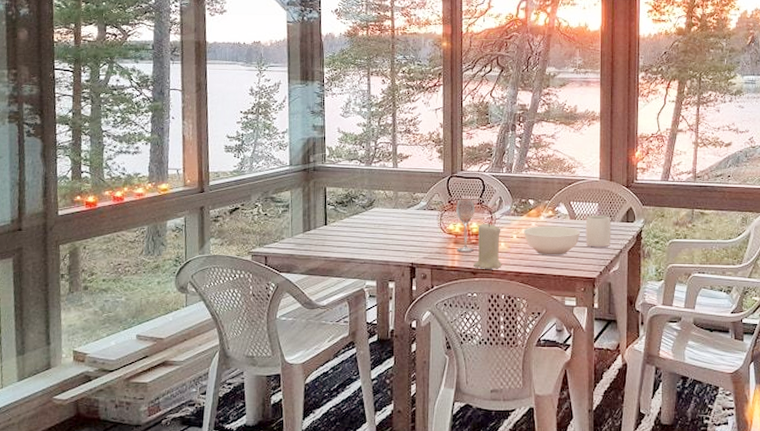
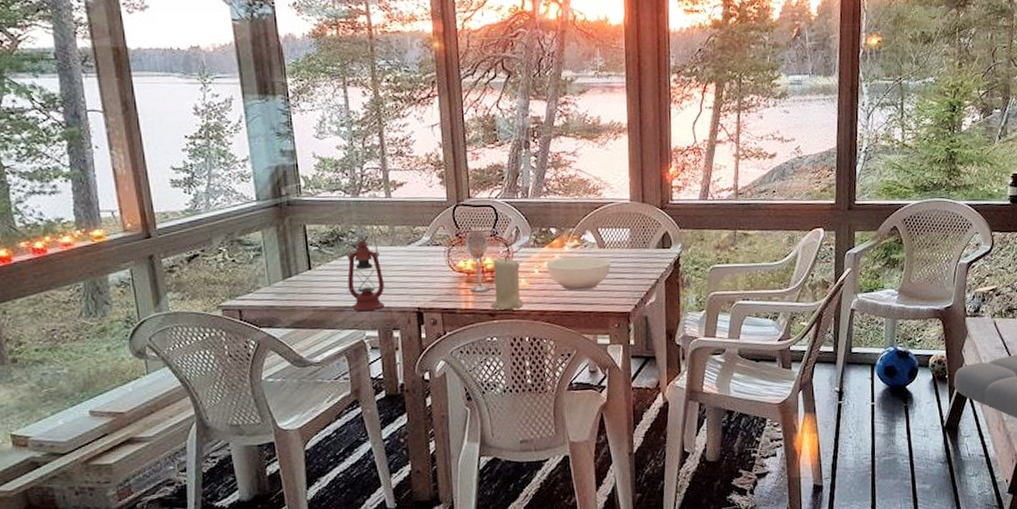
lantern: none [354,180,385,264] -> present [346,214,384,312]
mug: present [585,216,611,248] -> none [616,242,646,279]

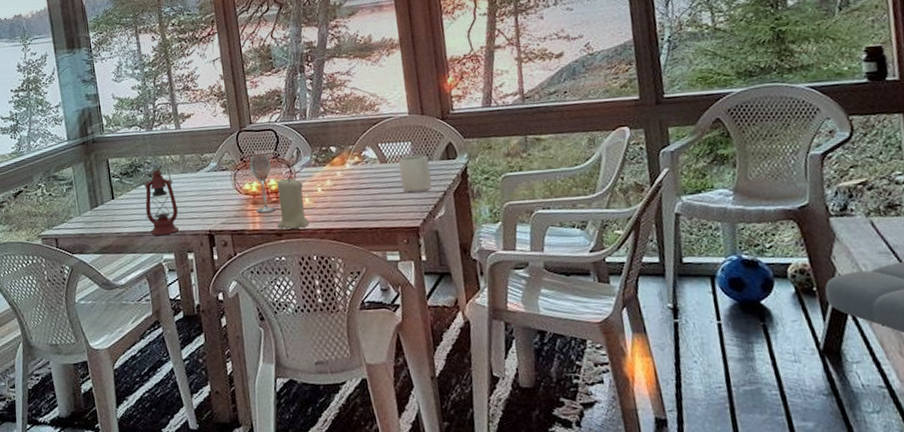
bowl: present [545,256,612,290] -> none [328,172,395,207]
mug: none [616,242,646,279] -> present [399,155,432,193]

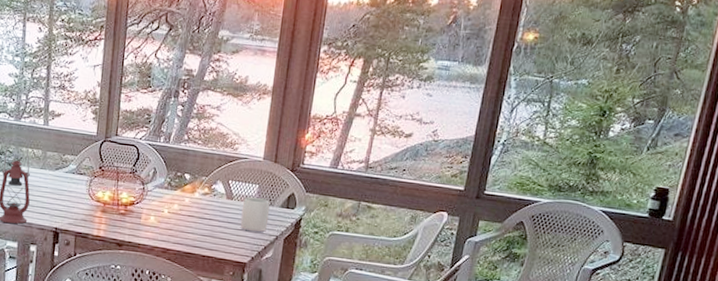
wineglass: present [249,153,276,214] -> none [104,166,127,223]
candle: present [276,176,310,229] -> none [119,193,152,243]

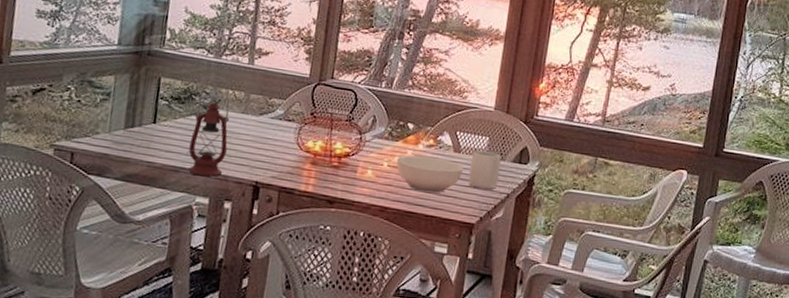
bowl: none [175,203,237,236] -> present [396,155,464,193]

